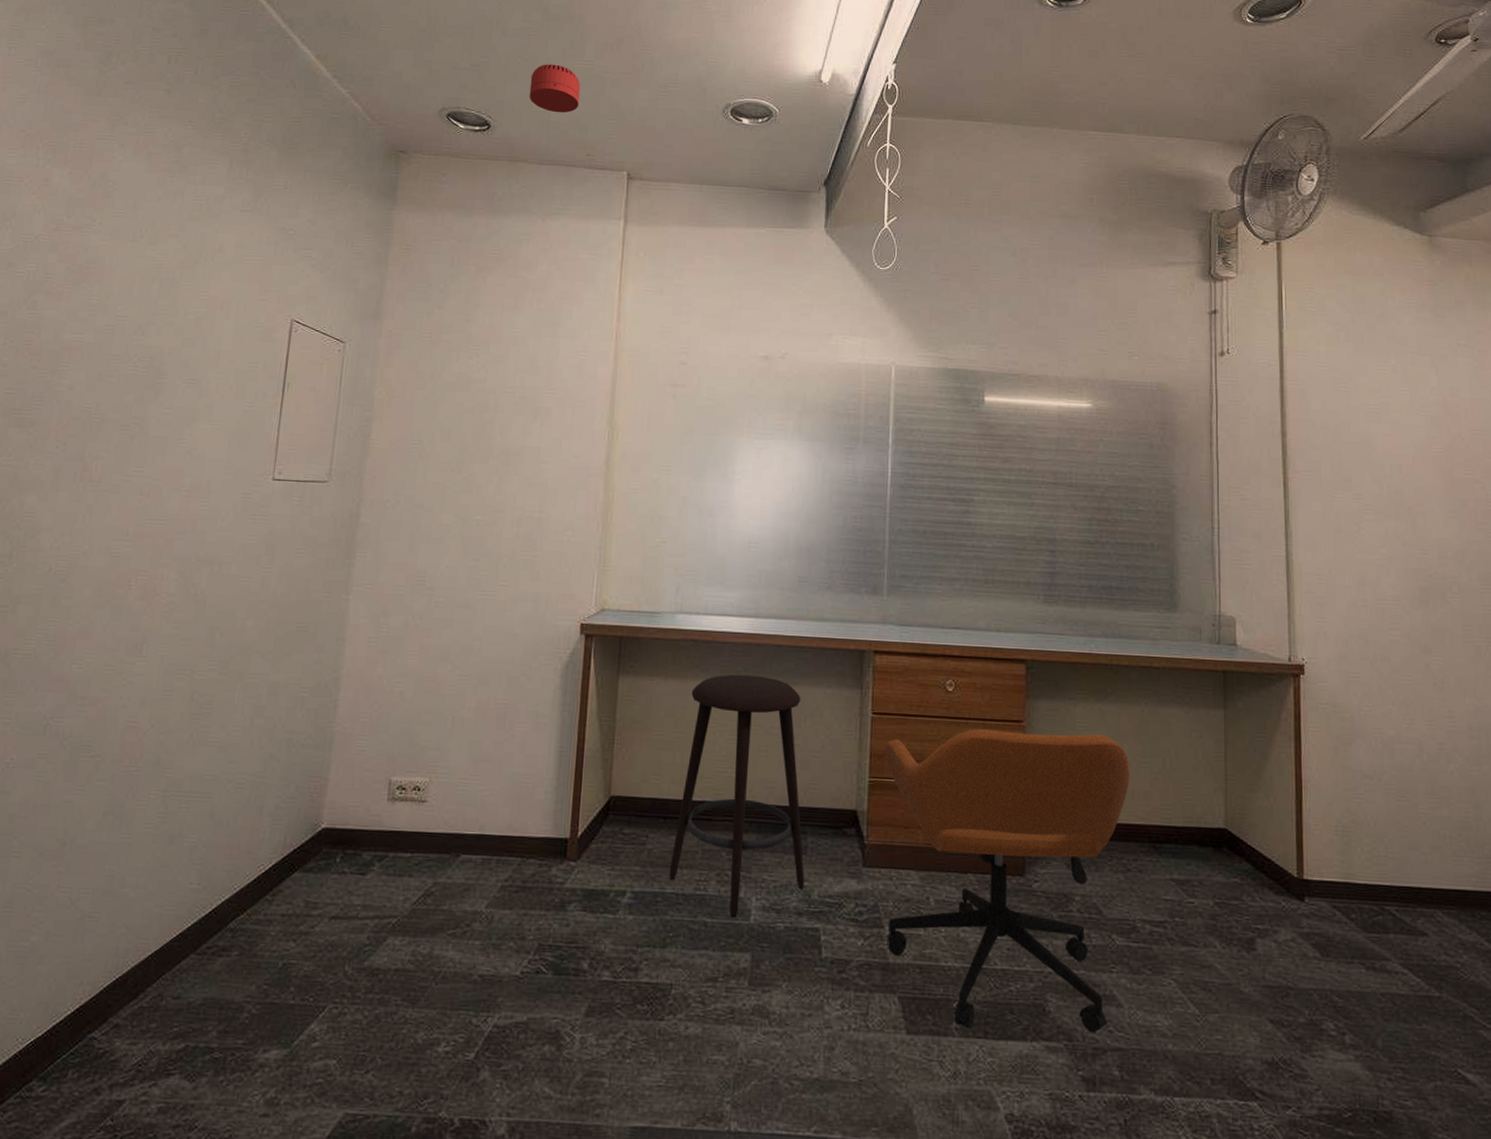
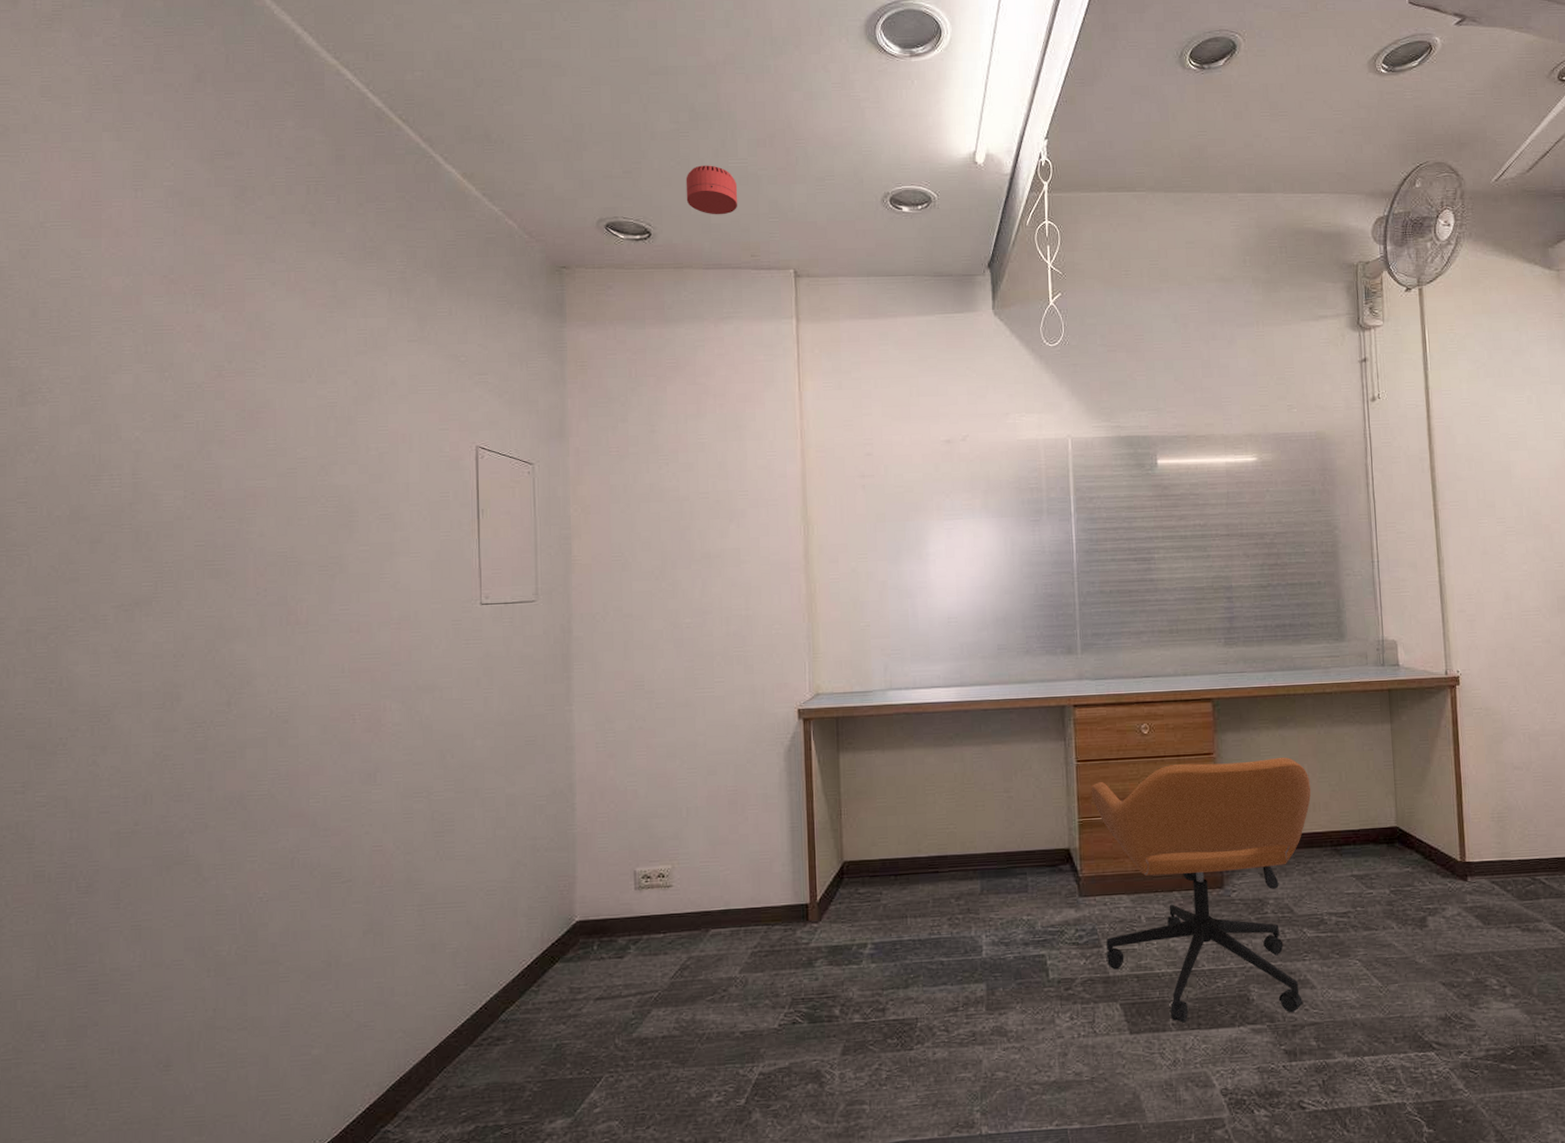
stool: present [669,674,805,918] -> none [904,739,1029,955]

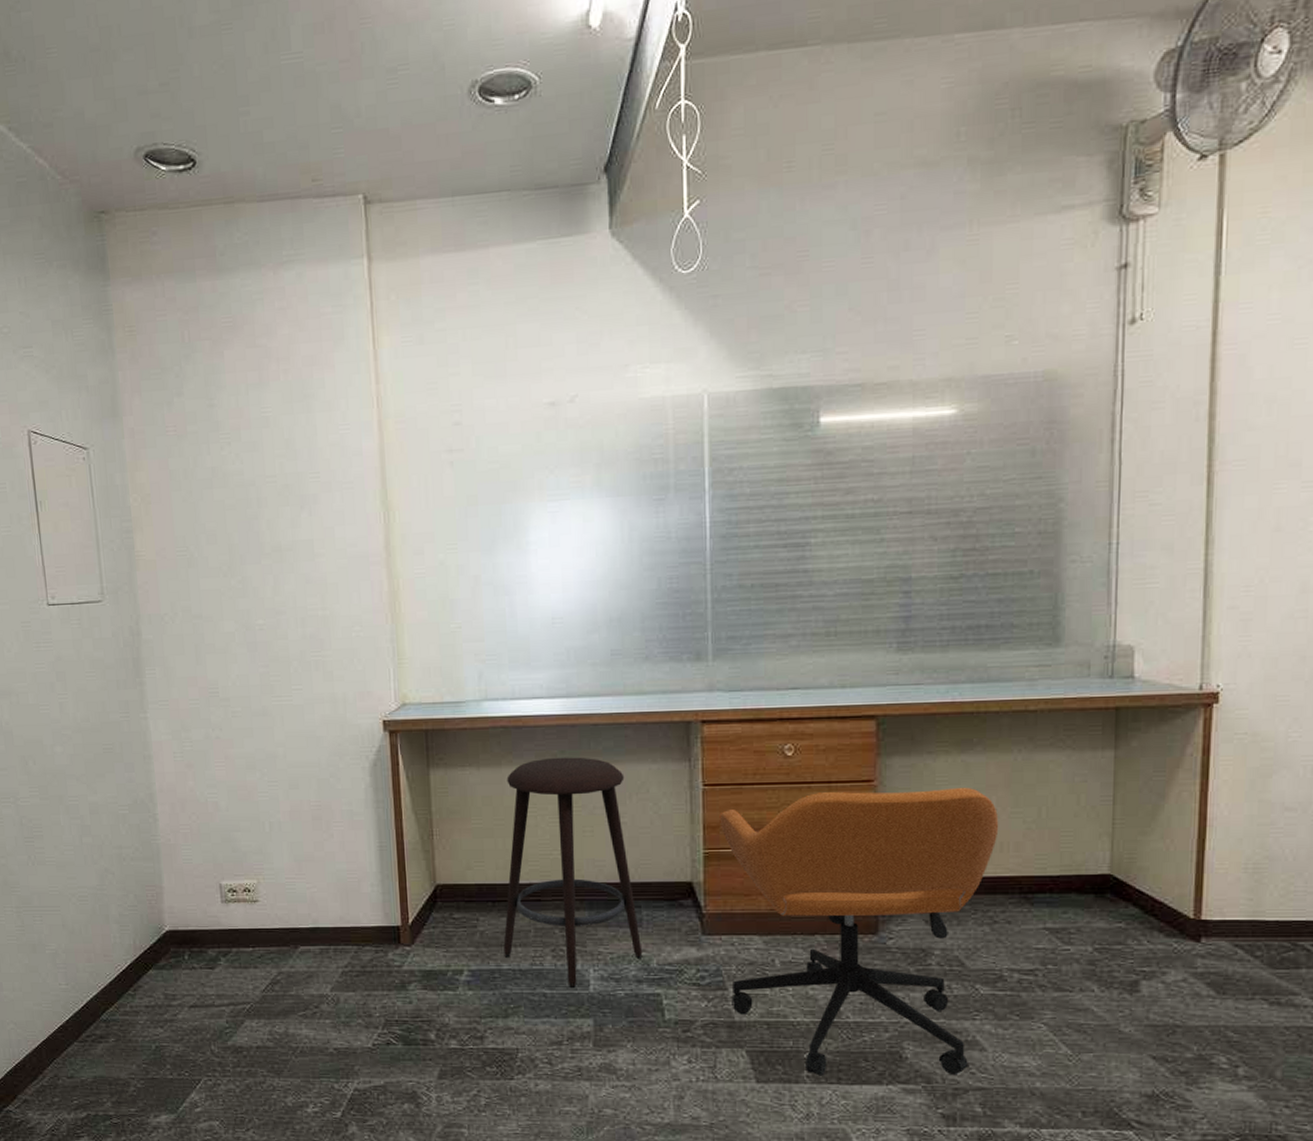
smoke detector: present [685,165,738,215] -> none [231,64,294,131]
stool: none [904,739,1029,955] -> present [503,757,643,989]

